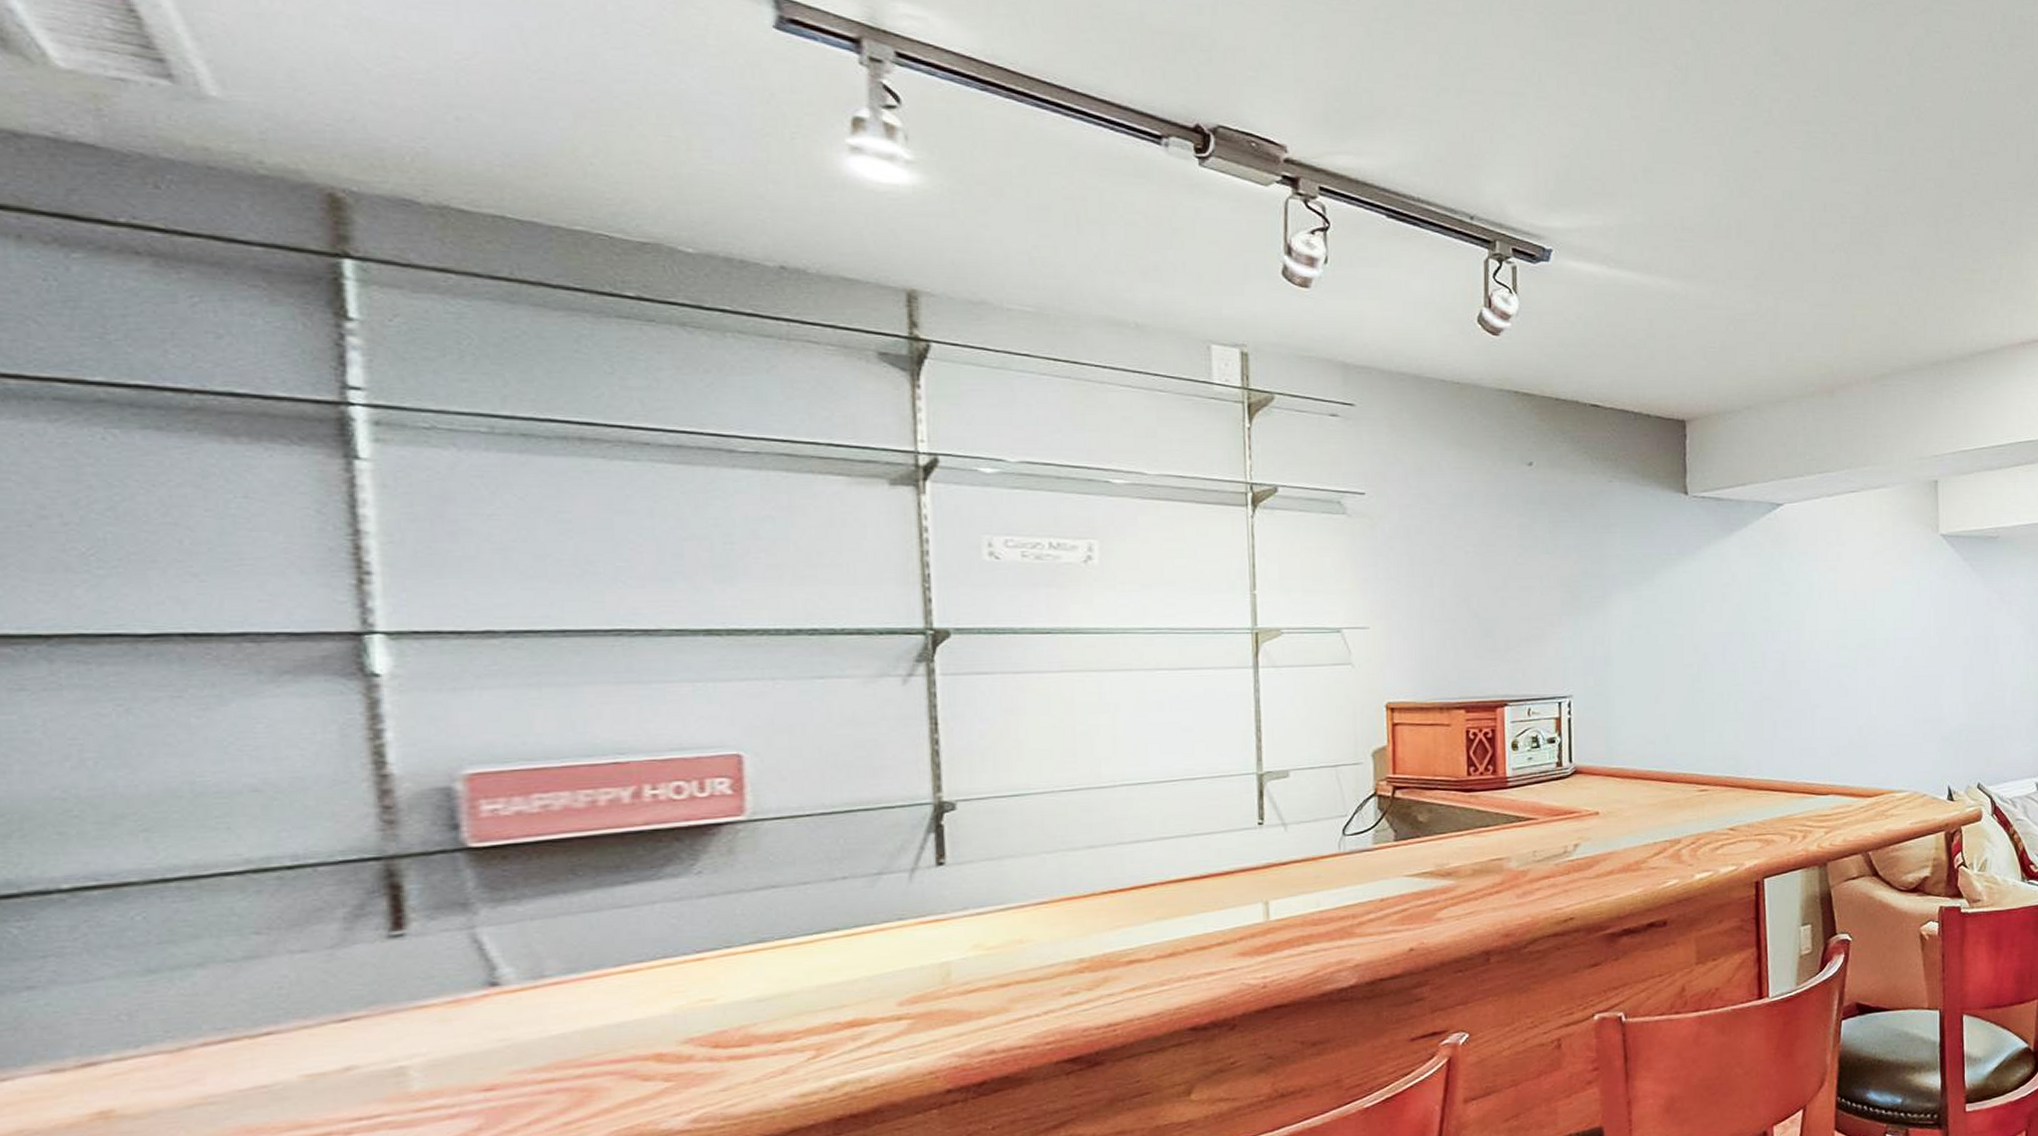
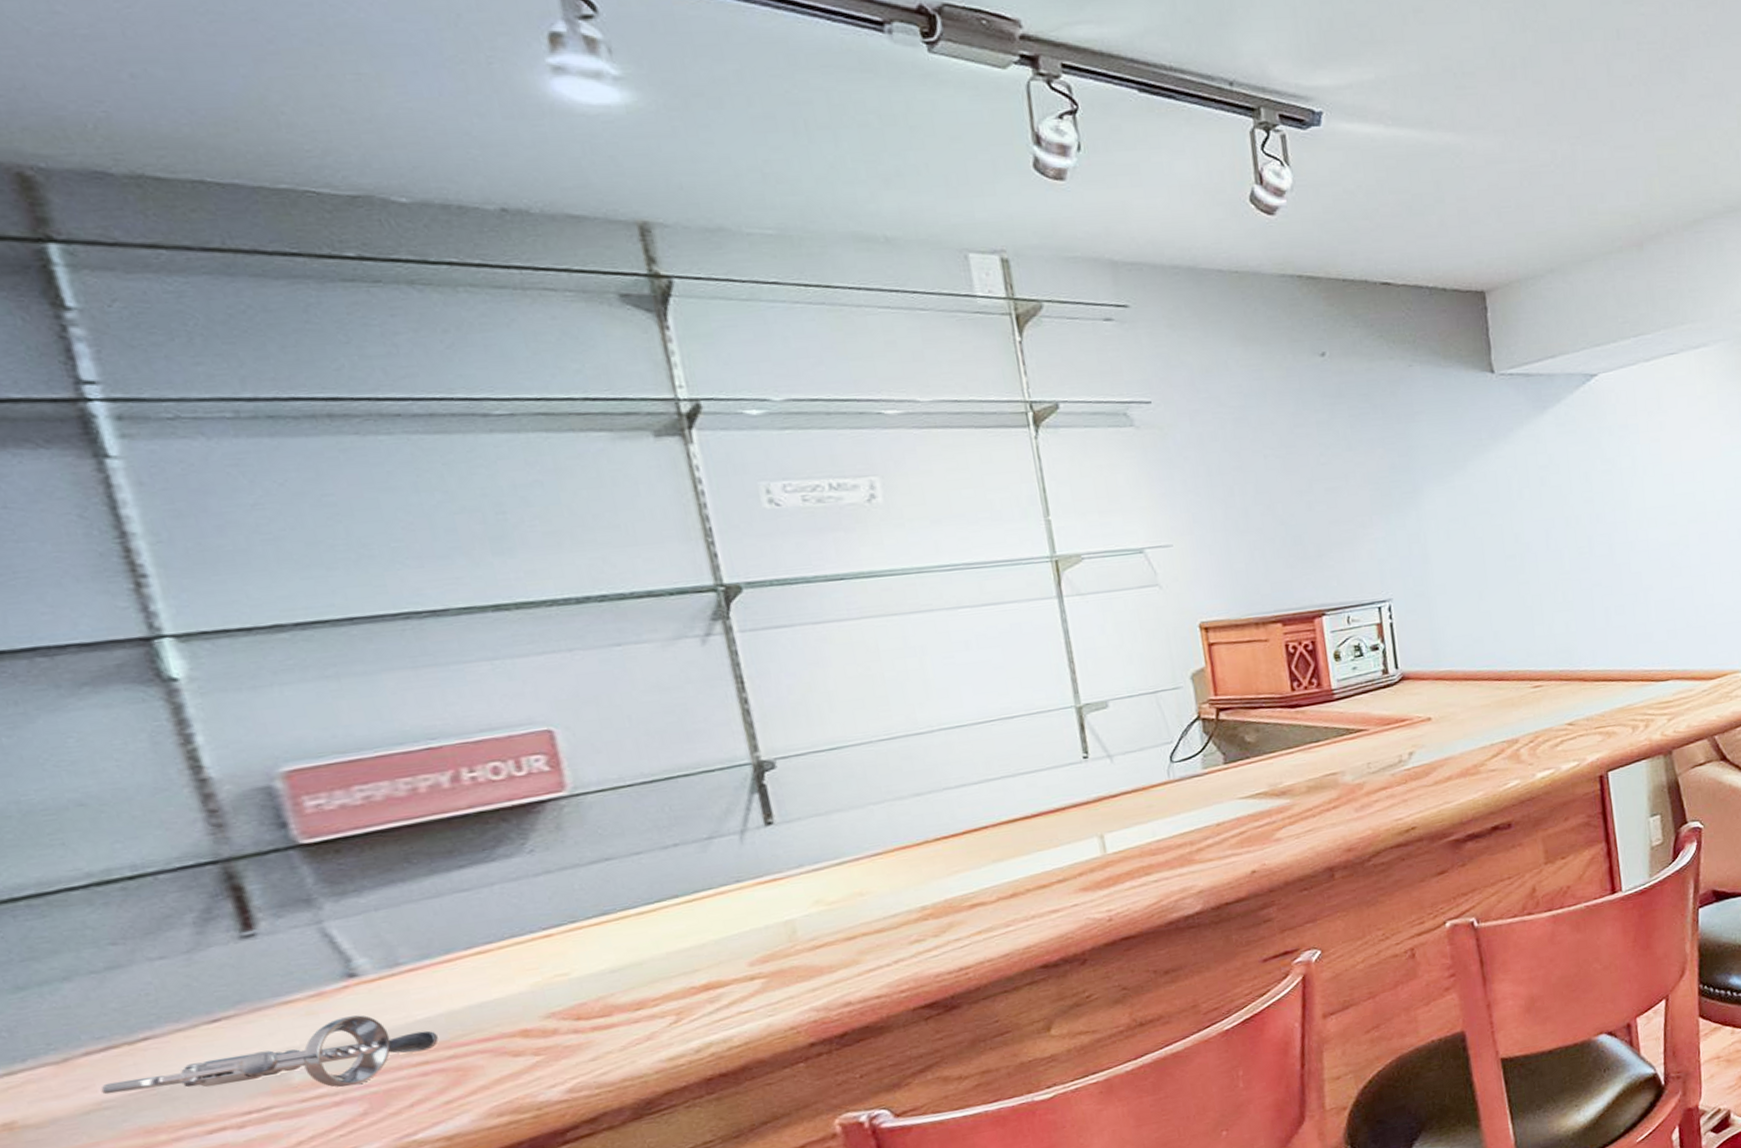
corkscrew: none [210,1025,569,1100] -> present [101,1015,439,1095]

